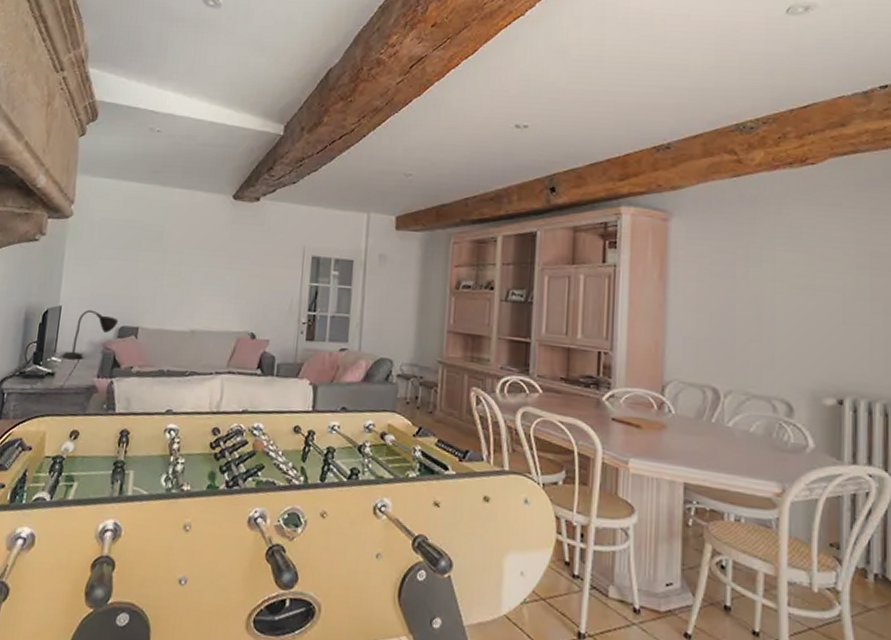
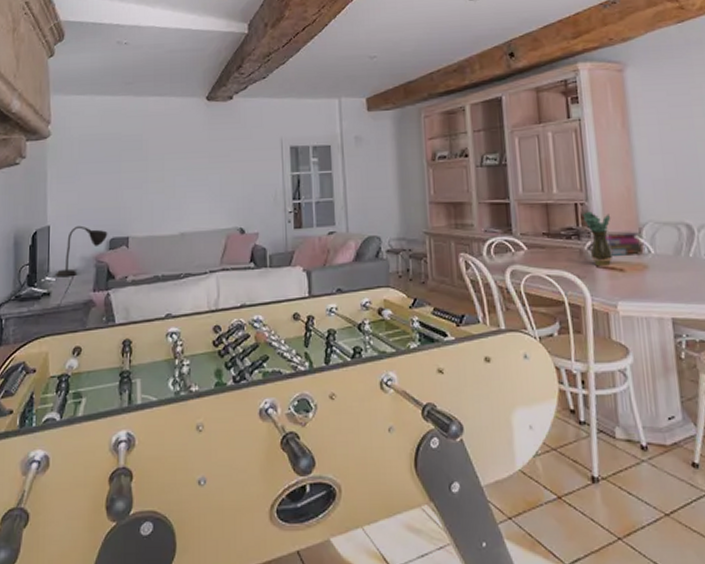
vase: none [604,358,635,421] -> present [581,209,614,267]
books: none [608,383,663,414] -> present [589,231,643,256]

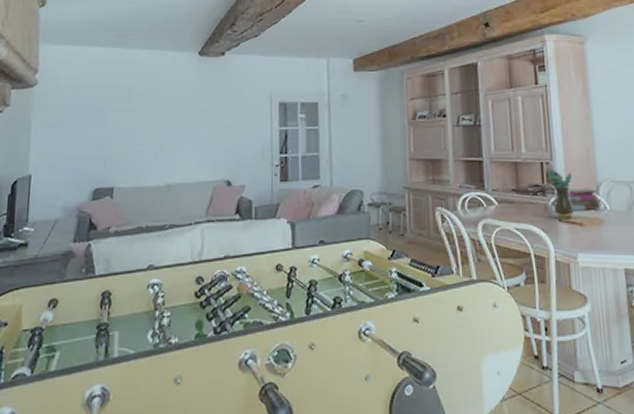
desk lamp: present [54,225,108,278] -> none [33,175,92,228]

